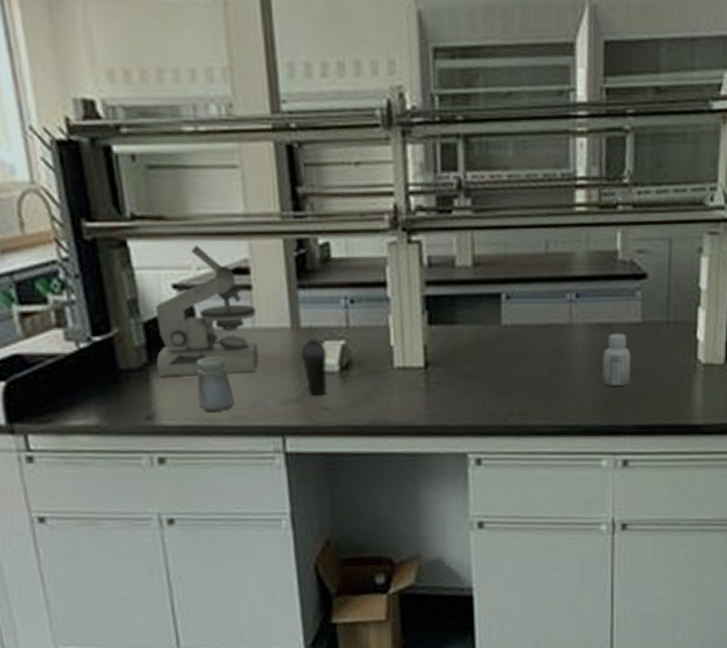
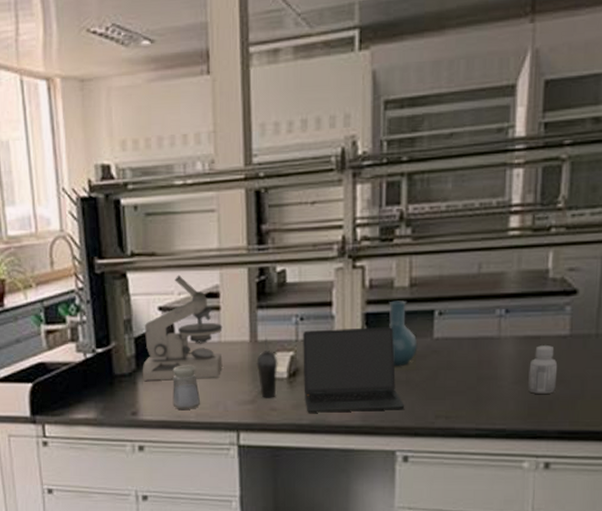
laptop: none [354,312,475,412] -> present [303,327,405,413]
flask: none [450,282,485,356] -> present [388,300,418,366]

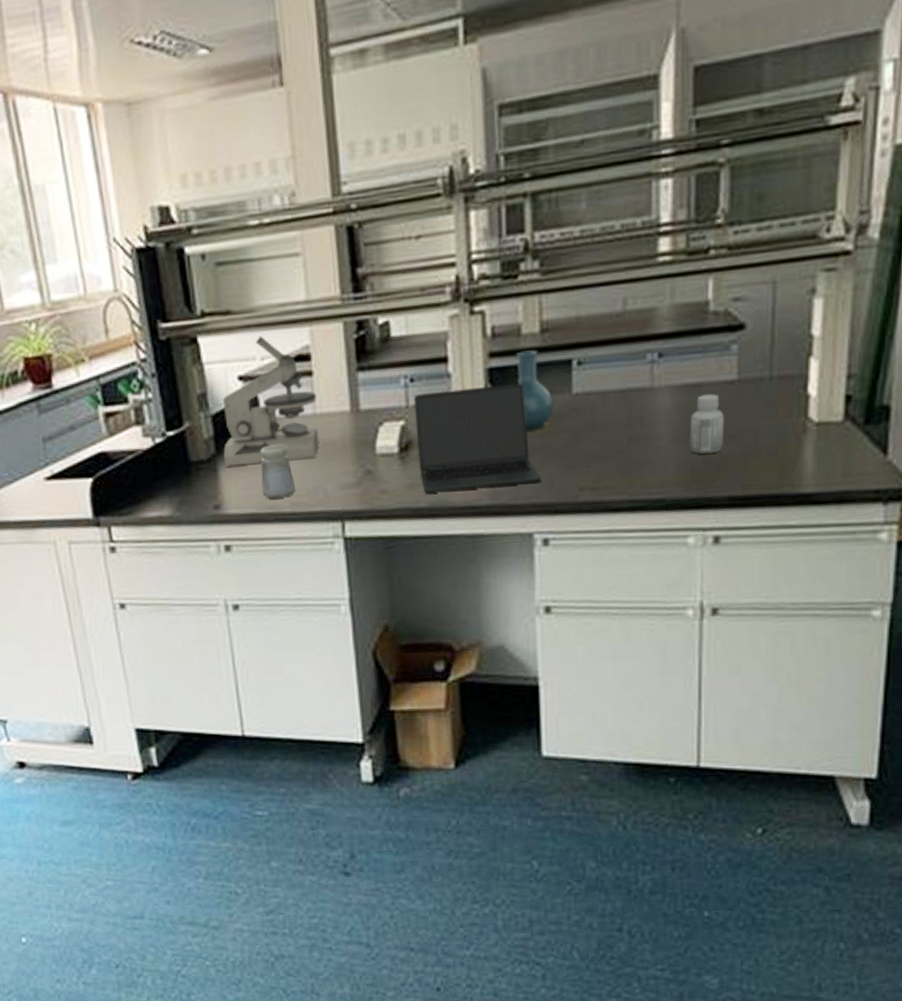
beverage cup: present [256,337,278,398] -> none [360,405,387,479]

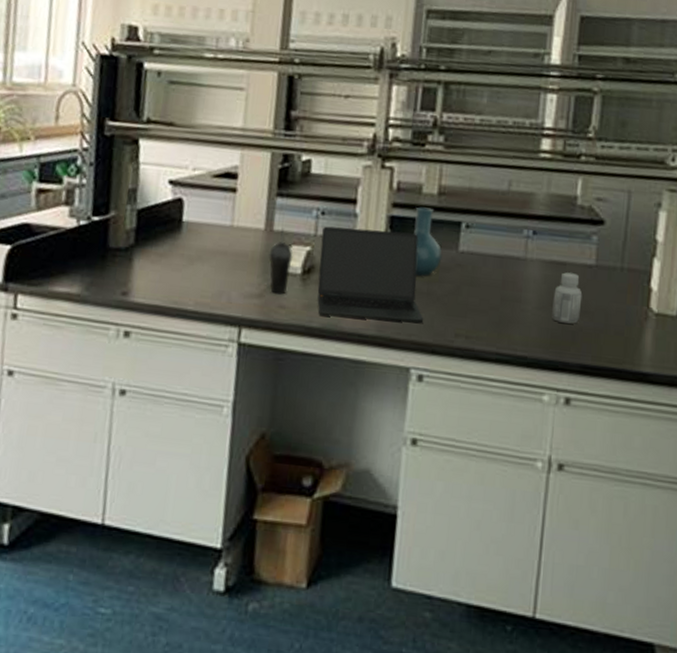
microscope: present [222,335,320,468] -> none [140,149,237,265]
salt shaker: present [260,444,296,499] -> none [170,245,203,297]
beverage cup: none [360,405,387,479] -> present [269,227,293,294]

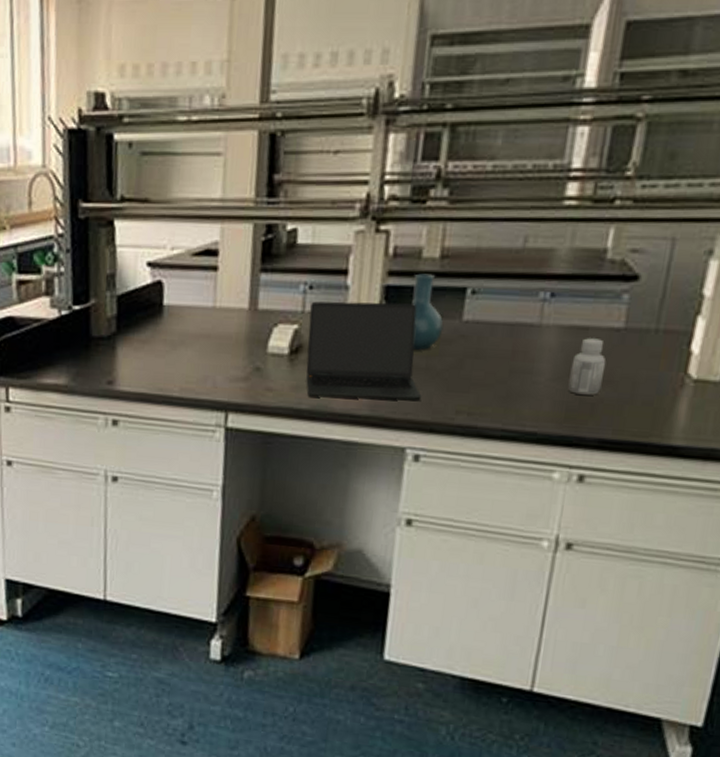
beverage cup: present [269,227,293,294] -> none [254,306,280,376]

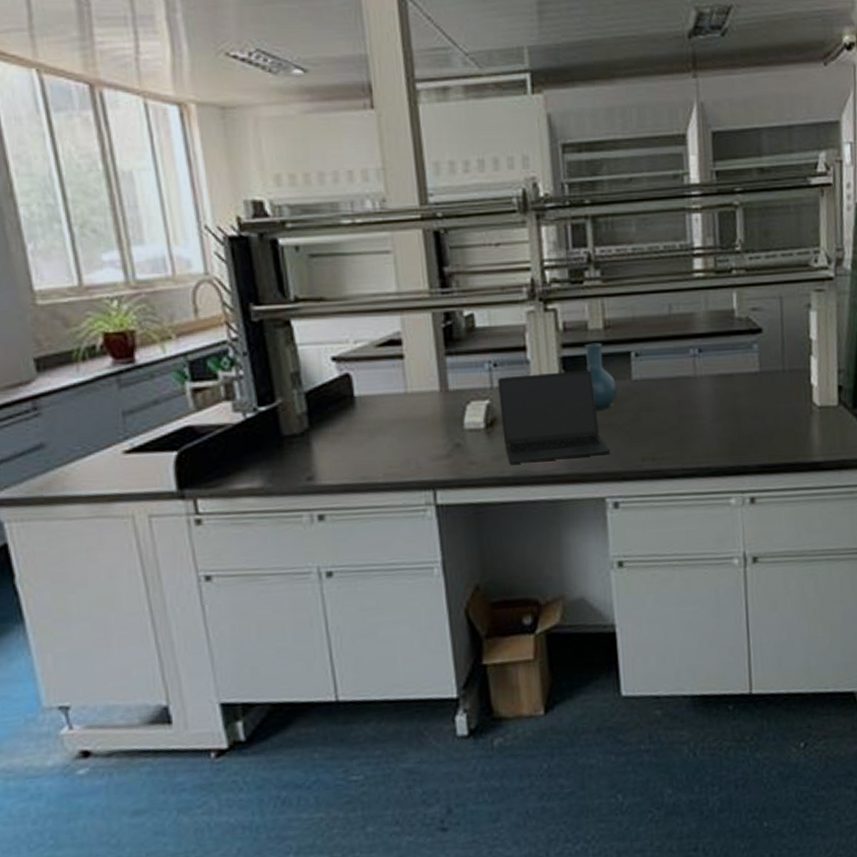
medicine bottle: present [568,338,607,396] -> none [726,382,753,431]

